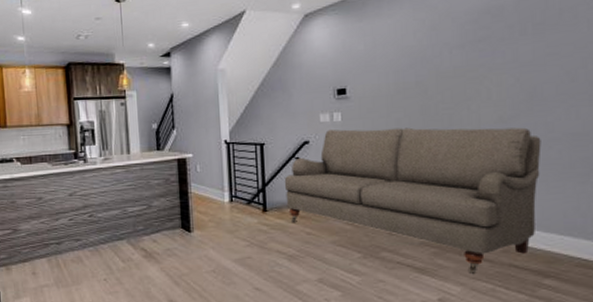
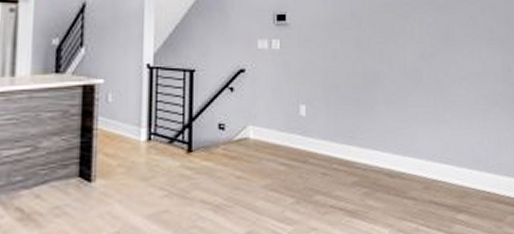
sofa: present [284,127,541,275] -> none [214,57,454,215]

